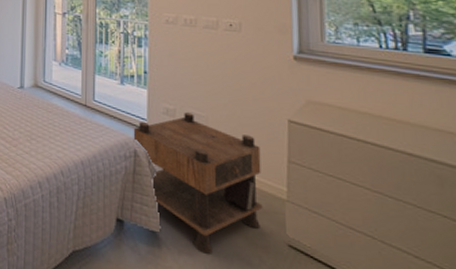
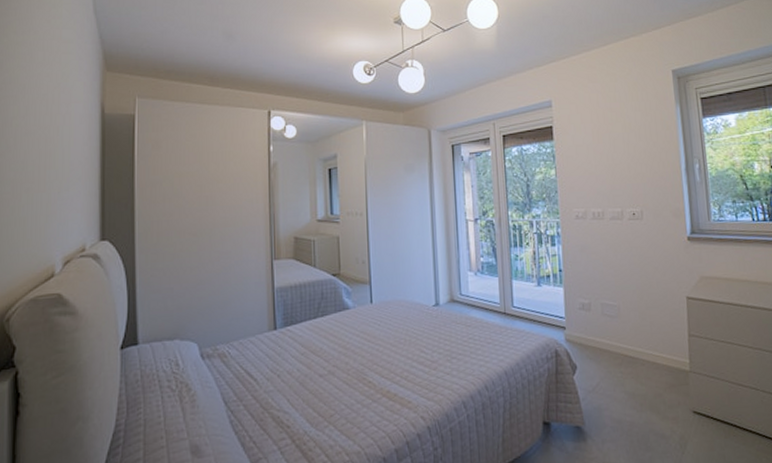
nightstand: present [133,112,263,254] -> none [552,304,671,437]

